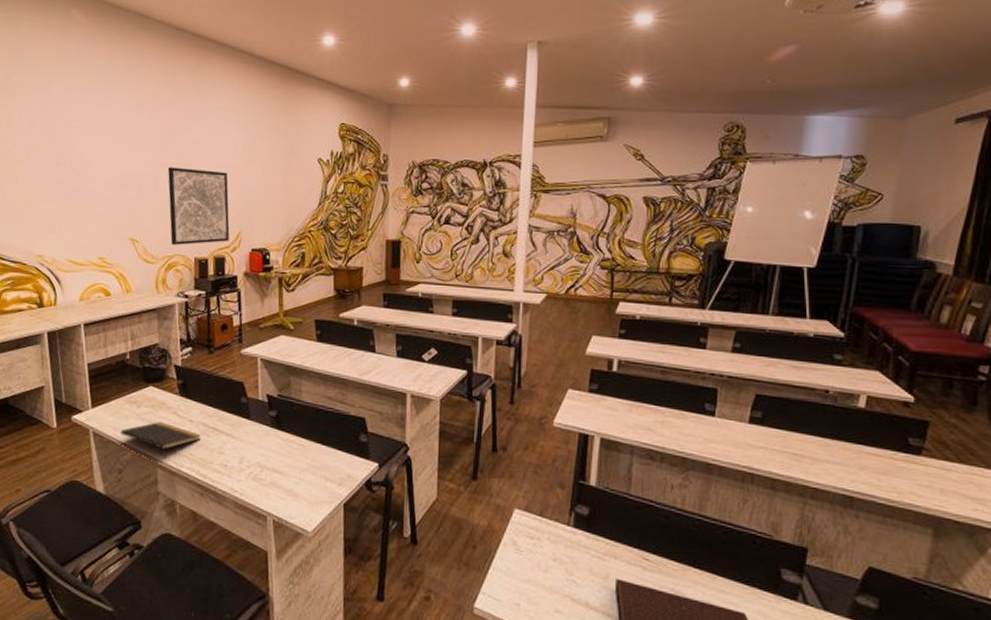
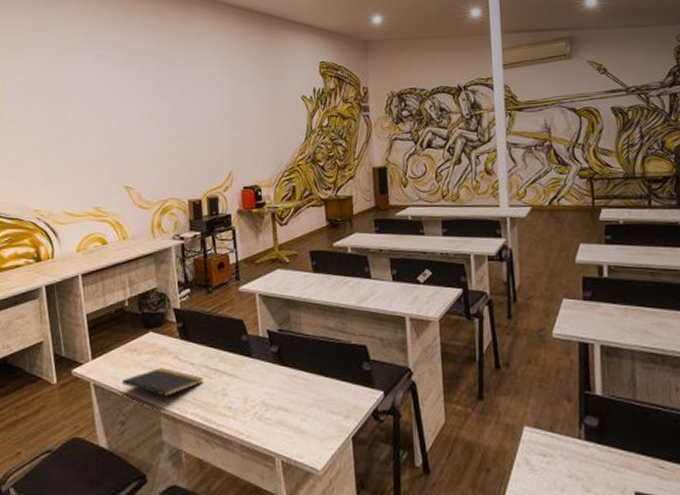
wall art: present [167,167,230,245] -> none [158,114,221,189]

